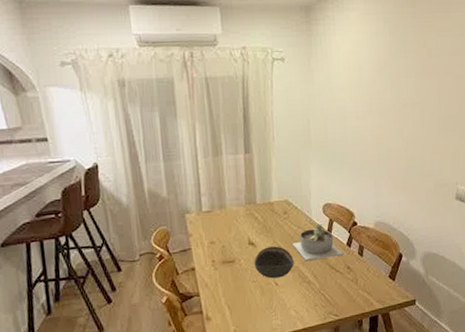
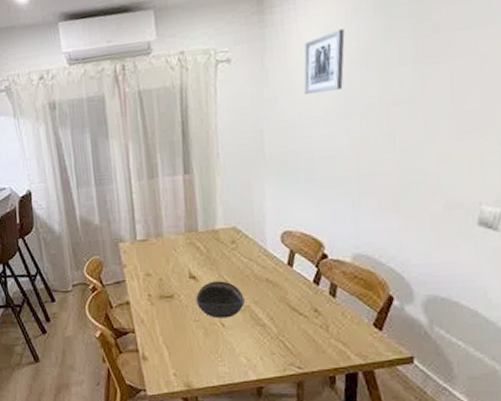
succulent planter: present [293,223,343,262] -> none [242,255,308,300]
wall art: none [340,45,370,94] -> present [304,29,345,95]

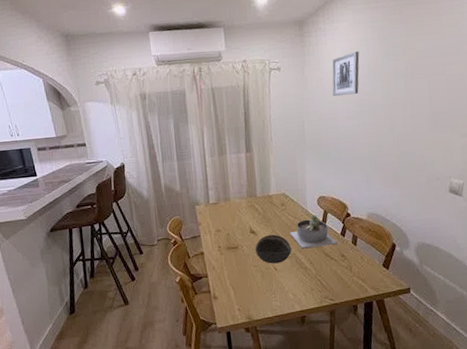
succulent planter: none [242,255,308,300] -> present [290,214,337,249]

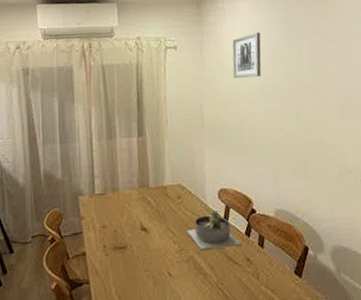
bowl: present [255,234,292,264] -> none [146,233,189,268]

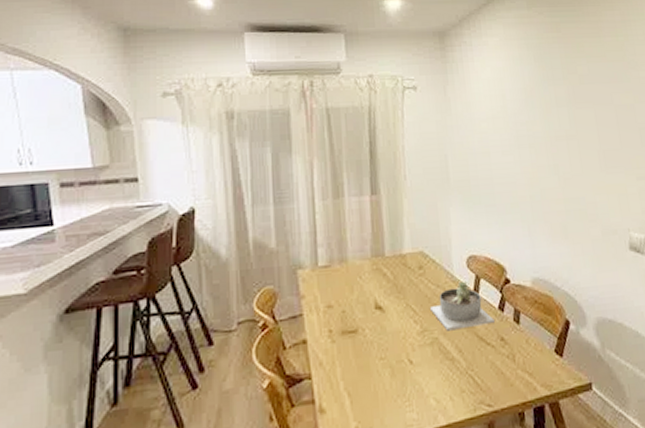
wall art: present [232,32,262,79] -> none [481,72,515,126]

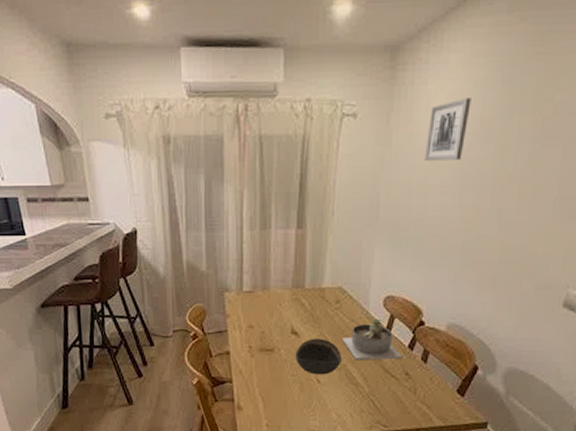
bowl: none [382,310,433,355] -> present [295,338,342,375]
wall art: none [481,72,515,126] -> present [425,98,472,162]

